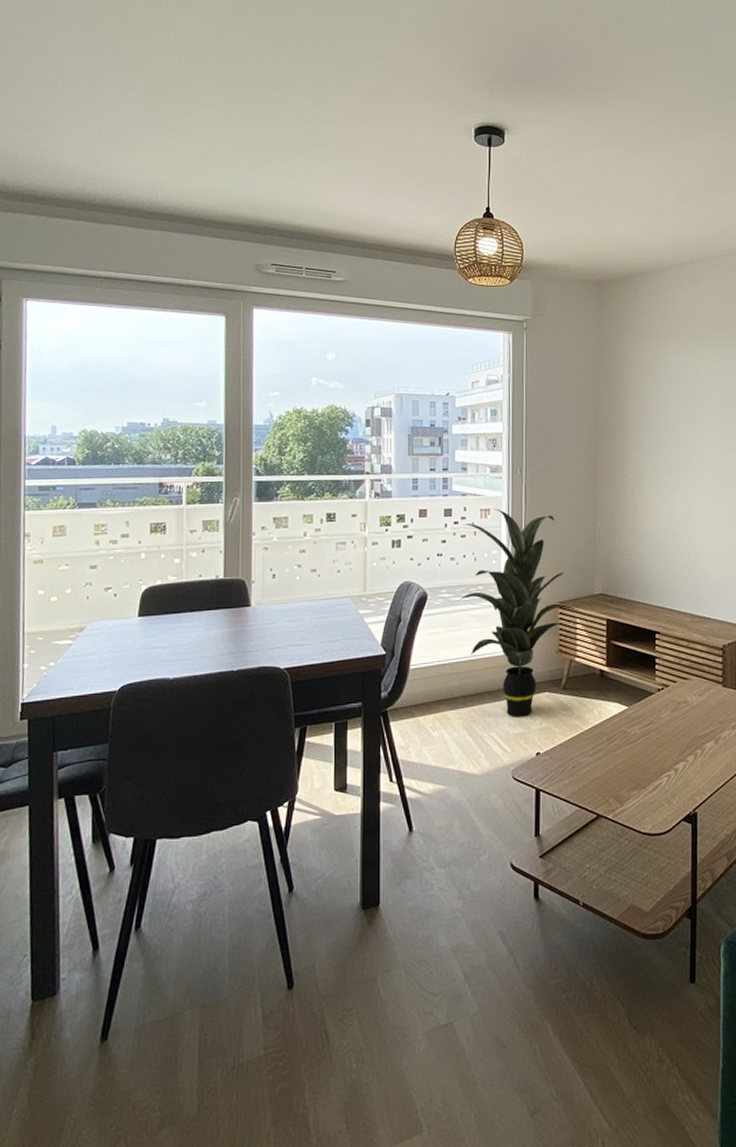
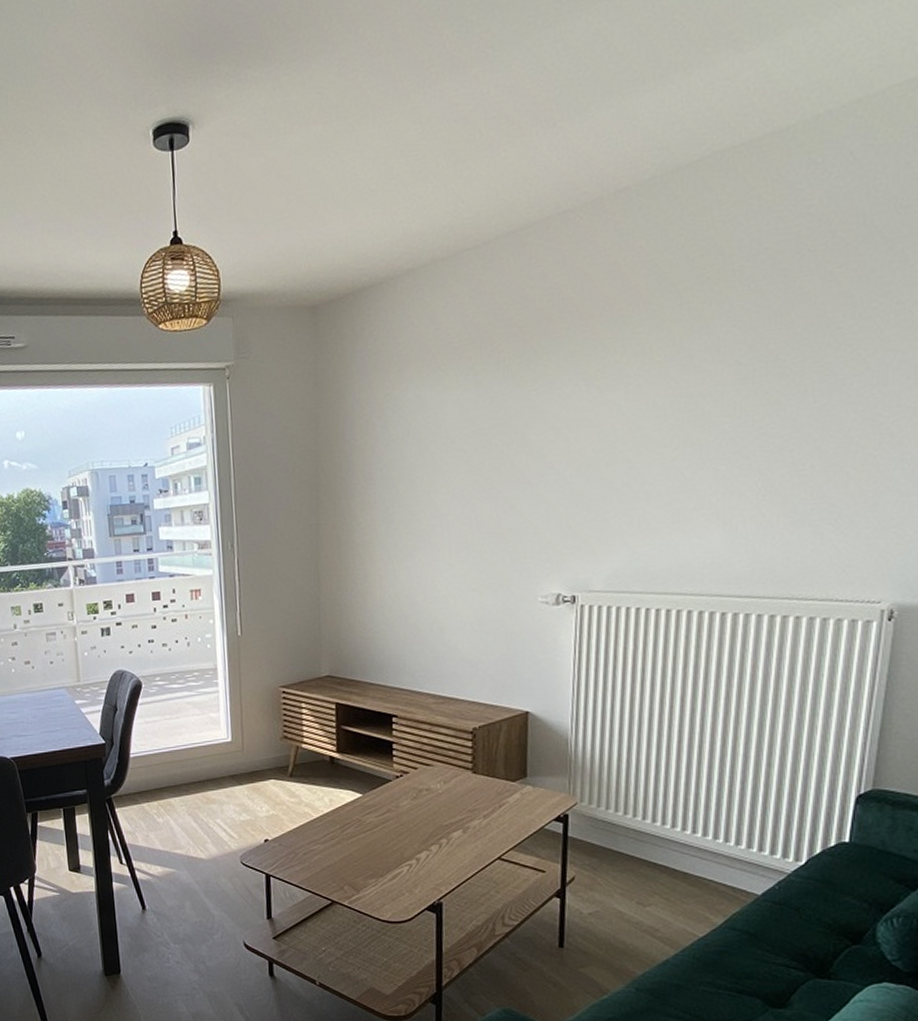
indoor plant: present [458,509,582,717] -> none [172,588,308,805]

